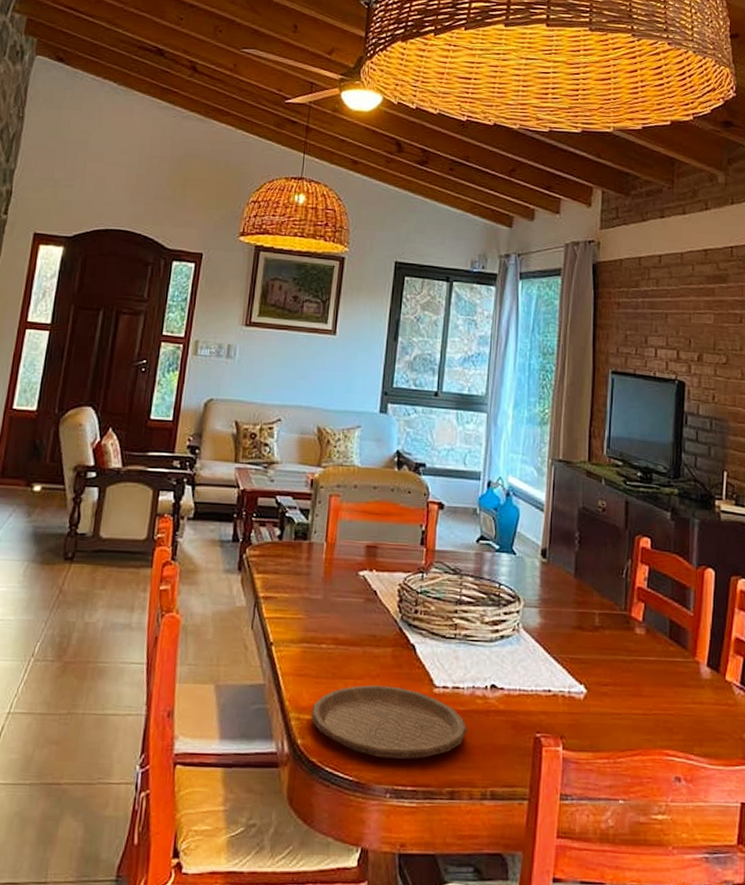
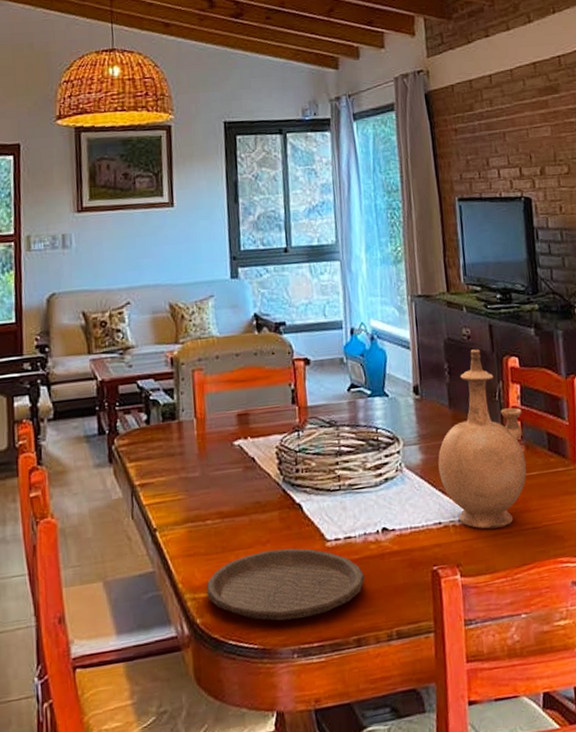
vase: none [555,523,647,707] -> present [438,349,527,529]

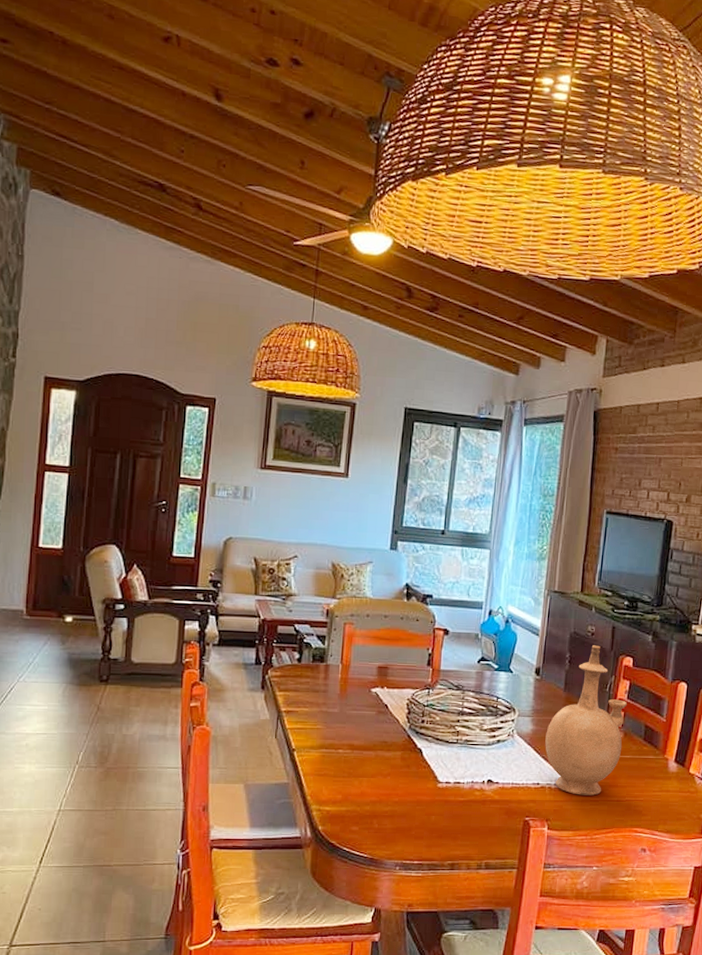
plate: present [206,548,365,621] -> none [330,782,467,840]

